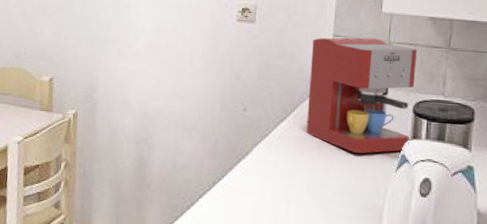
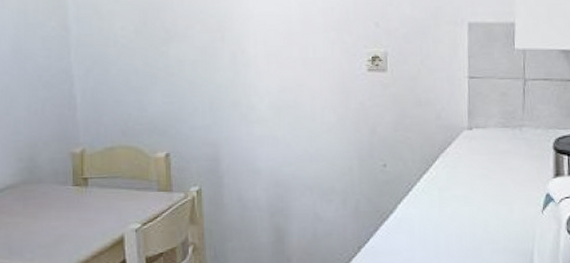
coffee maker: present [306,37,418,154] -> none [448,77,553,198]

